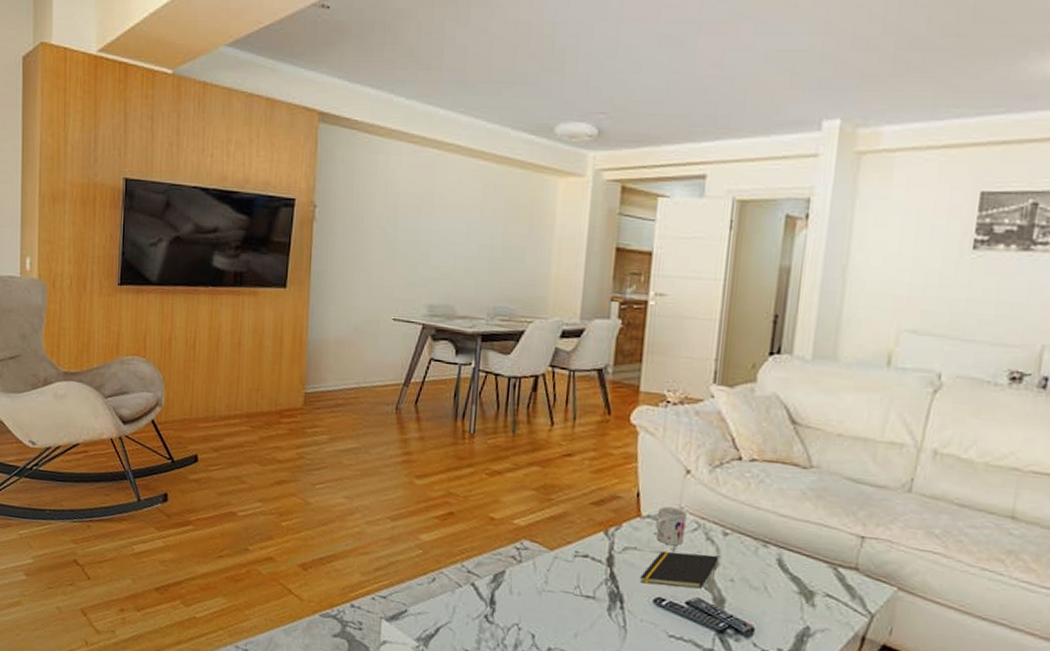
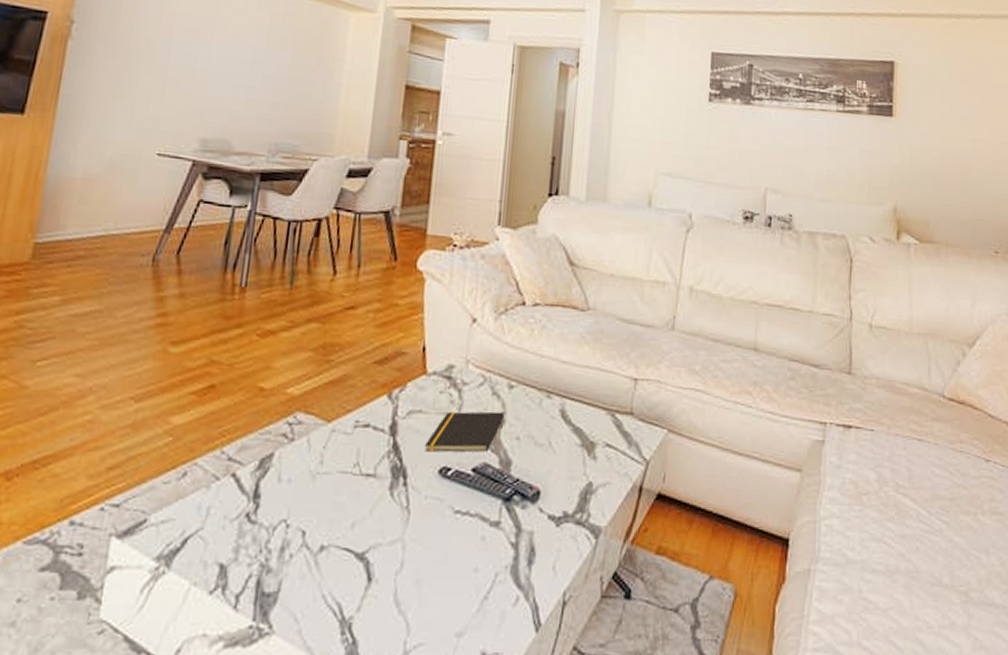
mug: present [656,506,688,546] -> none [442,360,474,405]

